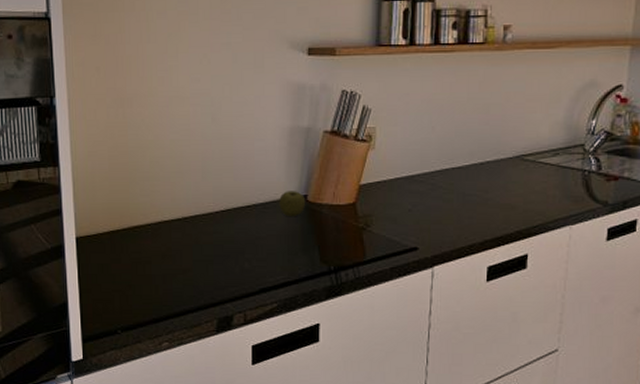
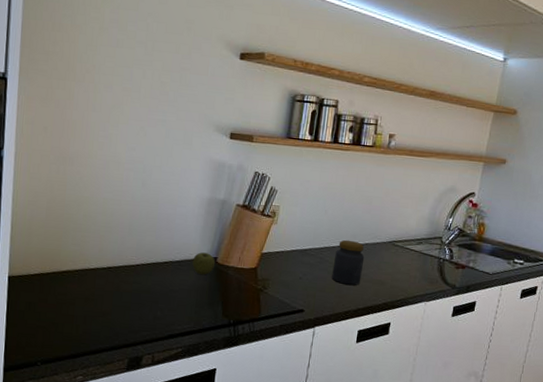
jar: none [448,159,487,214] -> present [331,239,365,286]

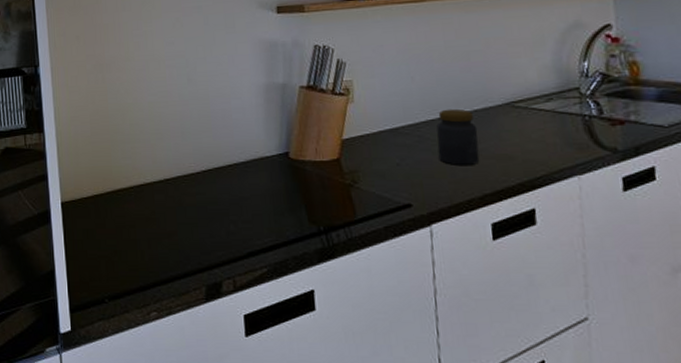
apple: present [192,252,216,275] -> none [260,148,288,176]

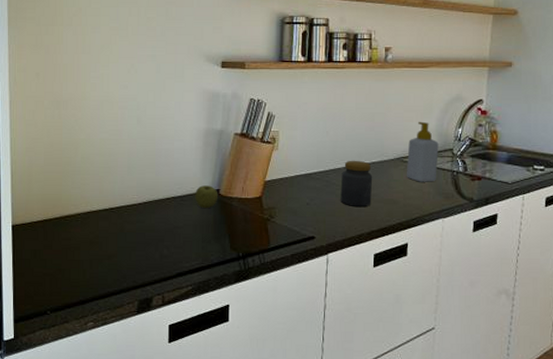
apple: none [260,148,288,176] -> present [195,185,219,209]
soap bottle: none [518,56,563,131] -> present [406,121,439,182]

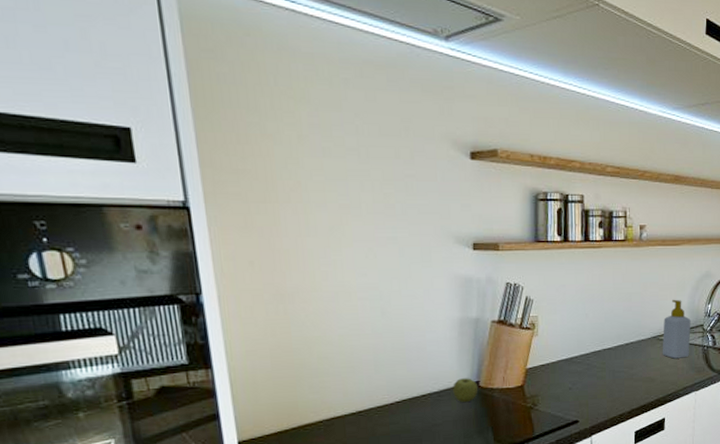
jar: present [340,160,373,208] -> none [601,341,632,388]

